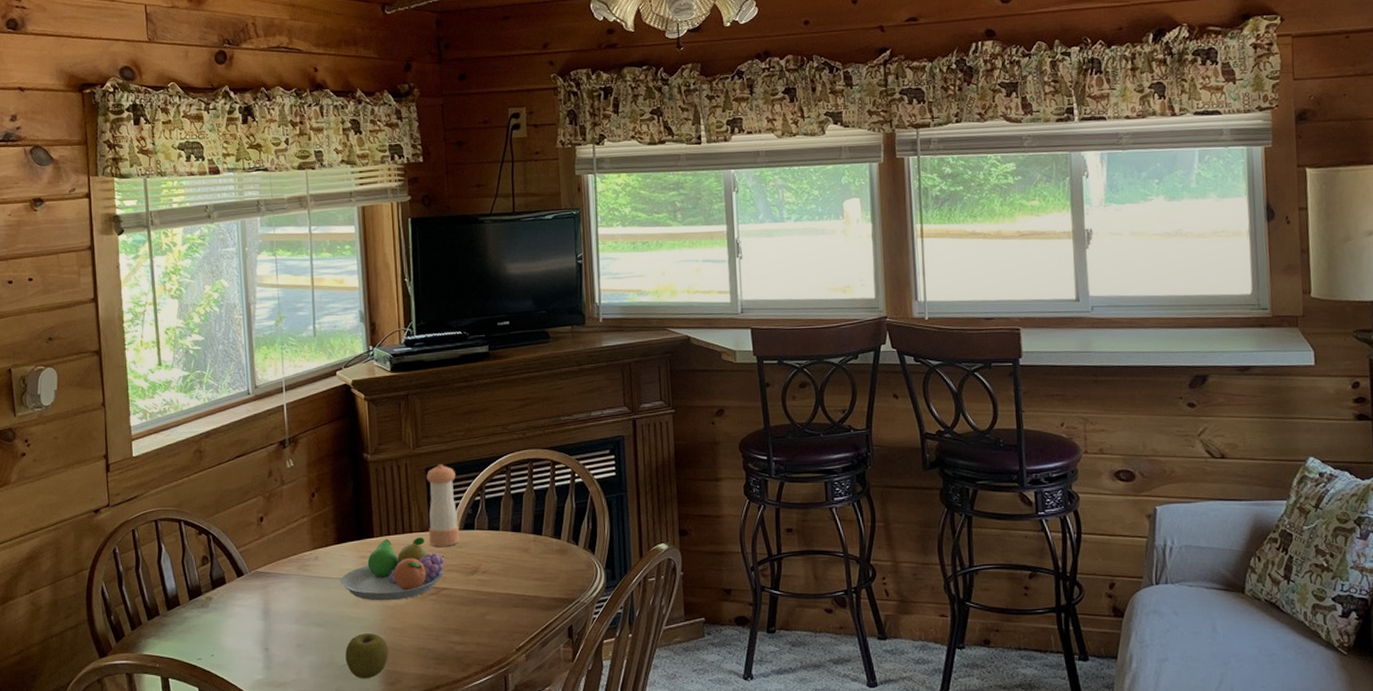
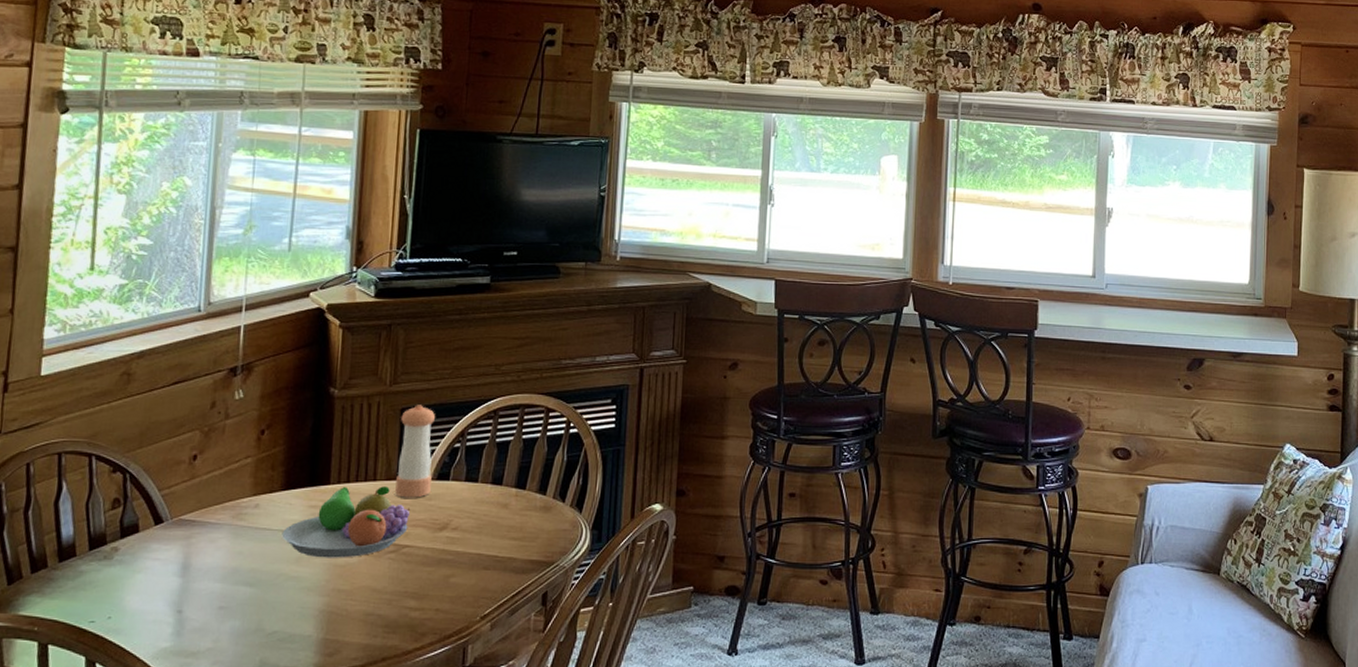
apple: present [345,633,389,679] -> none [276,595,331,649]

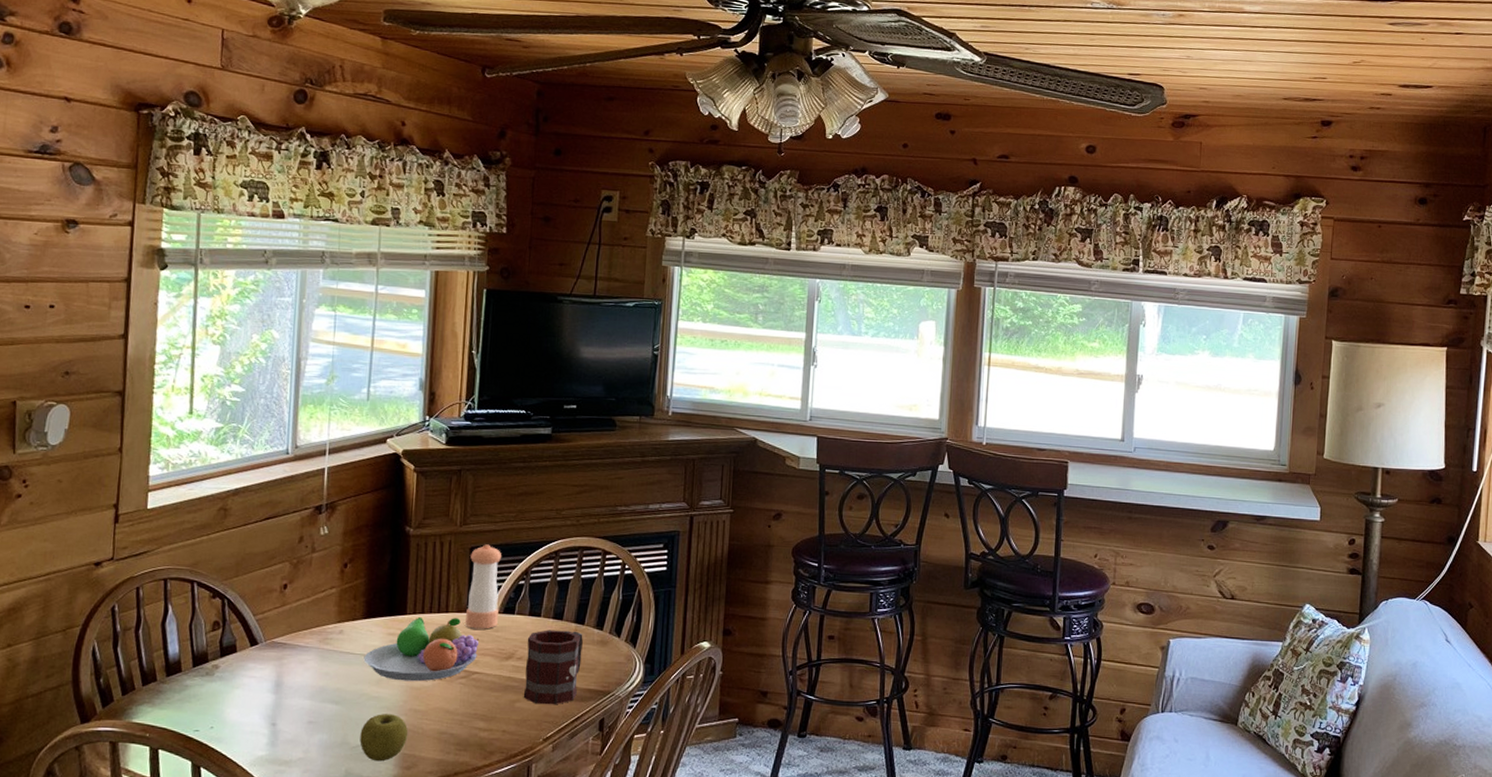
apple: none [276,595,331,649] -> present [360,714,408,762]
mug: none [458,496,525,579] -> present [523,629,583,705]

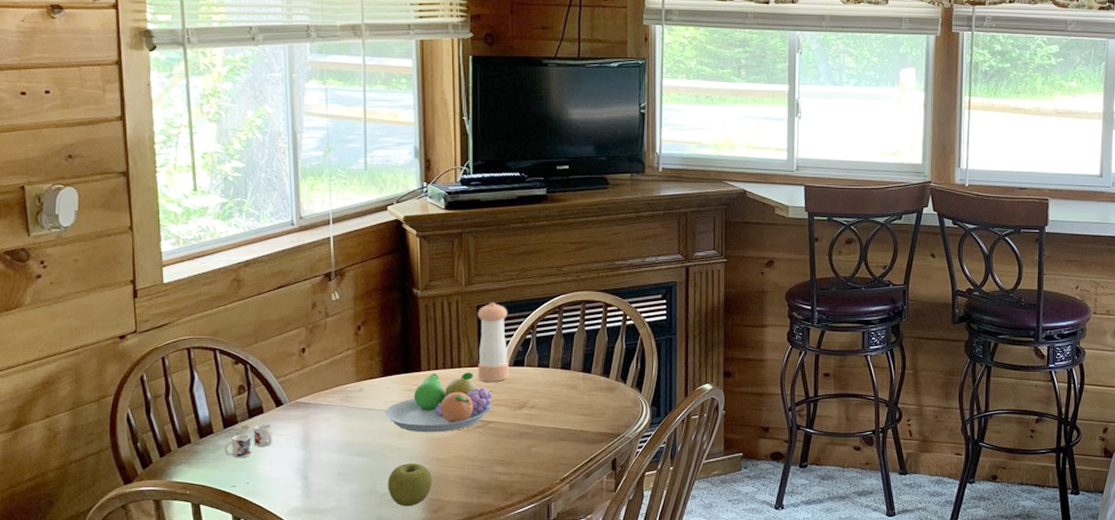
mug: none [191,664,244,700] -> present [224,424,273,458]
mug: present [523,629,583,705] -> none [538,379,591,449]

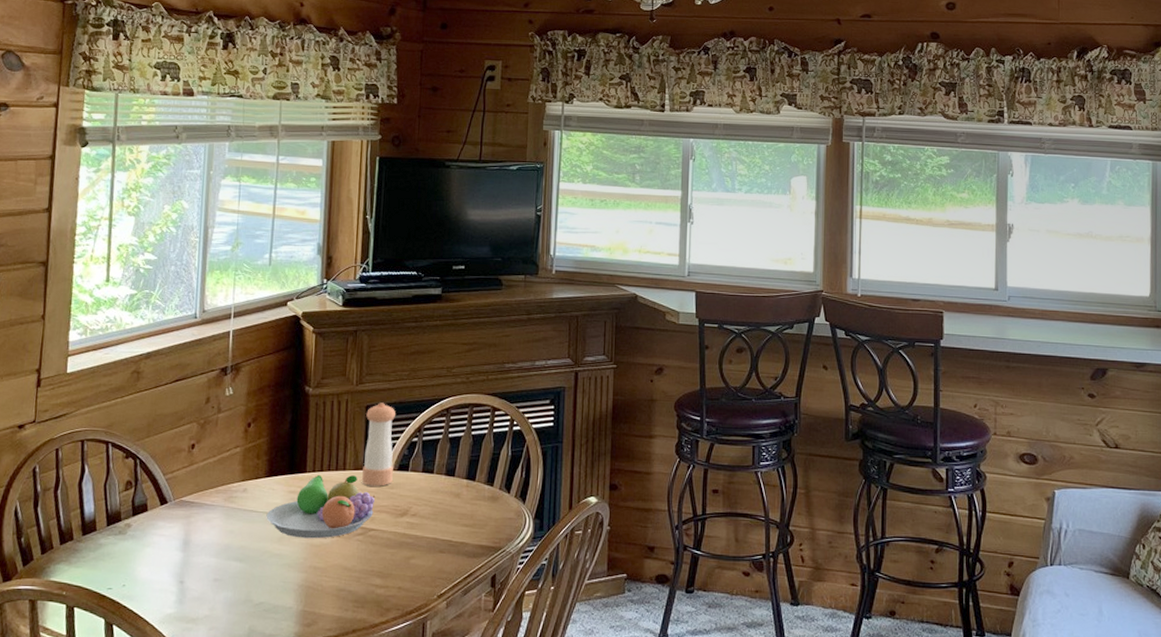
mug: present [224,424,273,458] -> none [105,522,155,559]
apple: present [388,463,433,507] -> none [262,571,309,619]

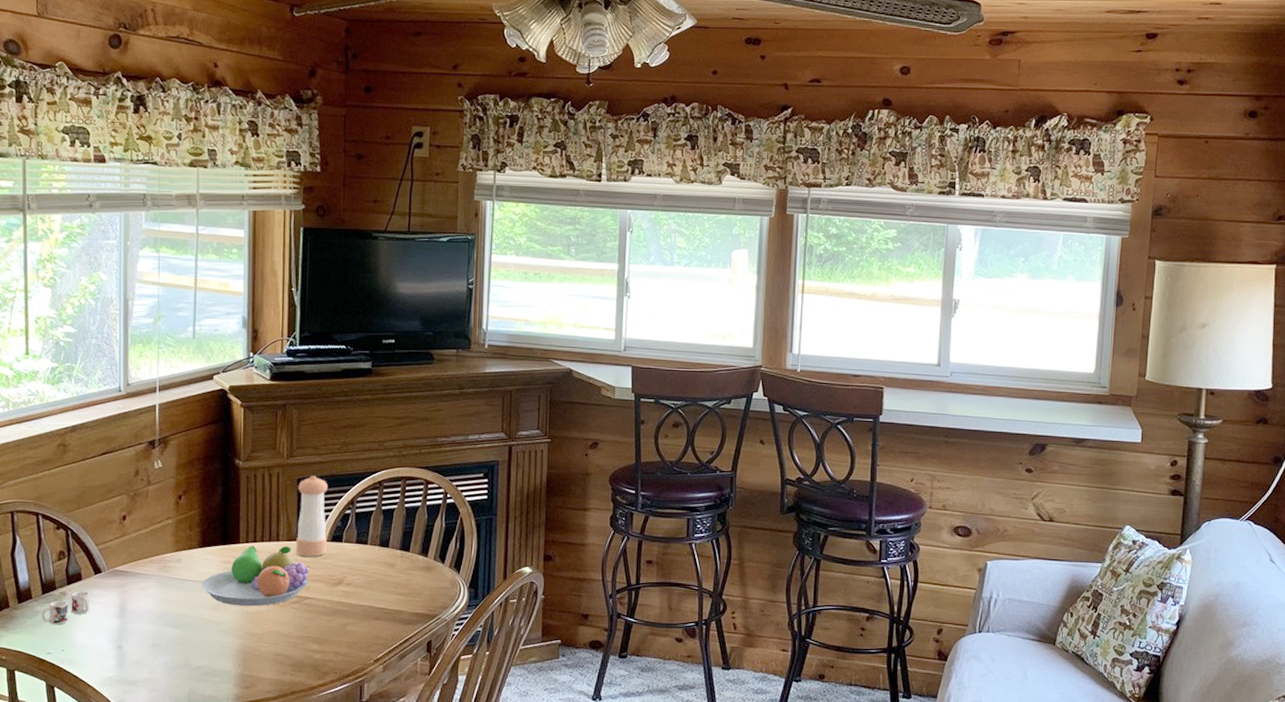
mug: none [105,522,155,559] -> present [41,591,90,625]

